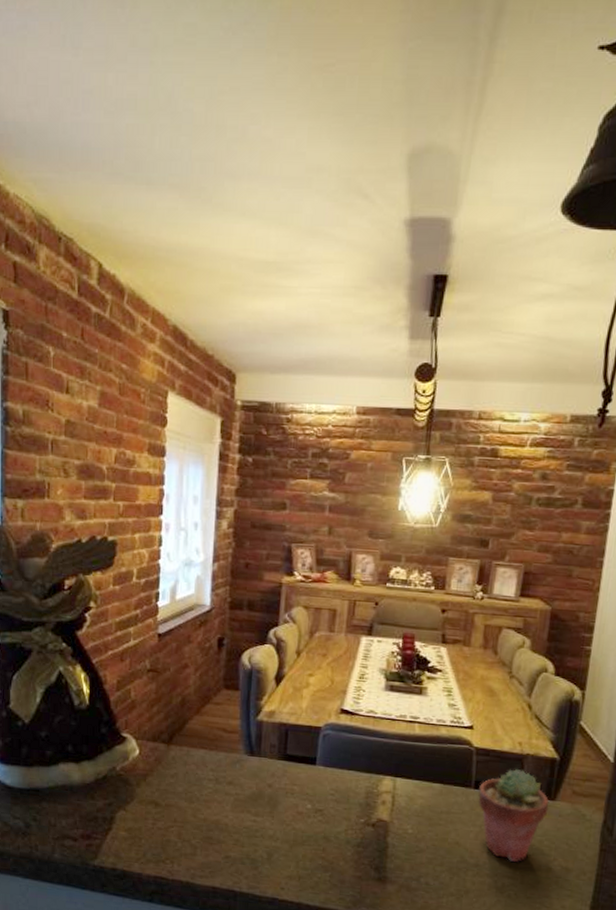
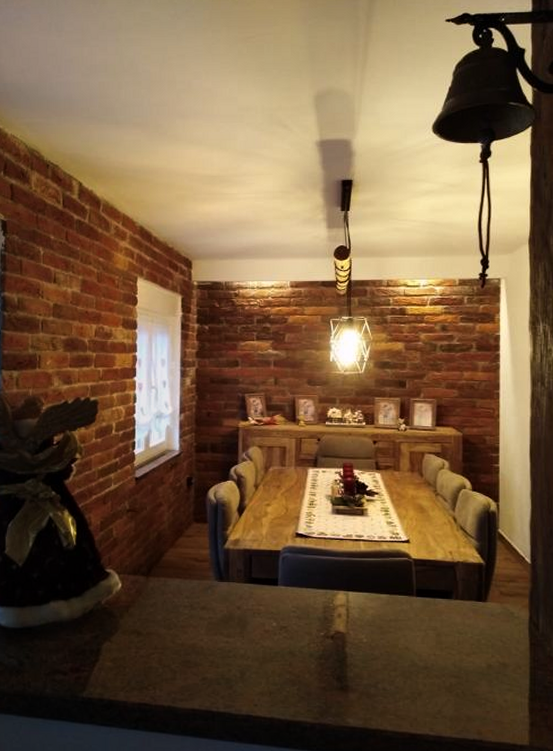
potted succulent: present [478,768,550,862] -> none [420,575,482,662]

